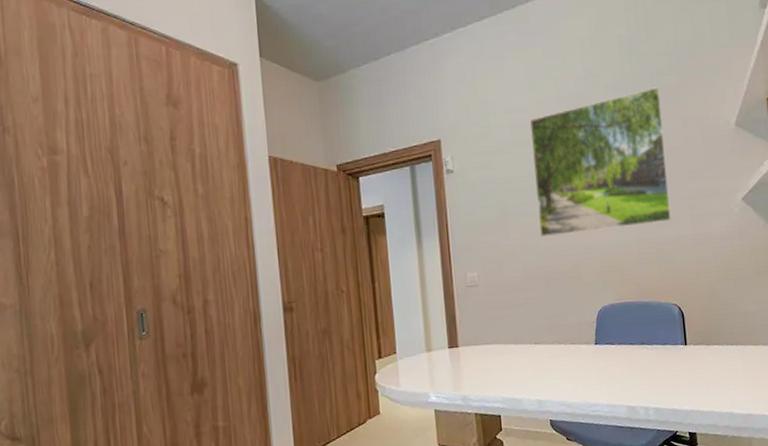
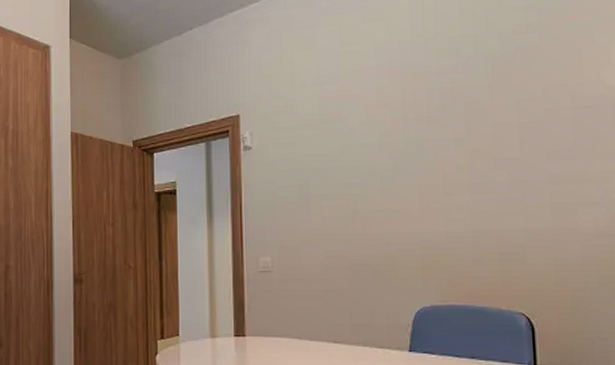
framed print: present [529,87,671,238] -> none [341,49,522,223]

